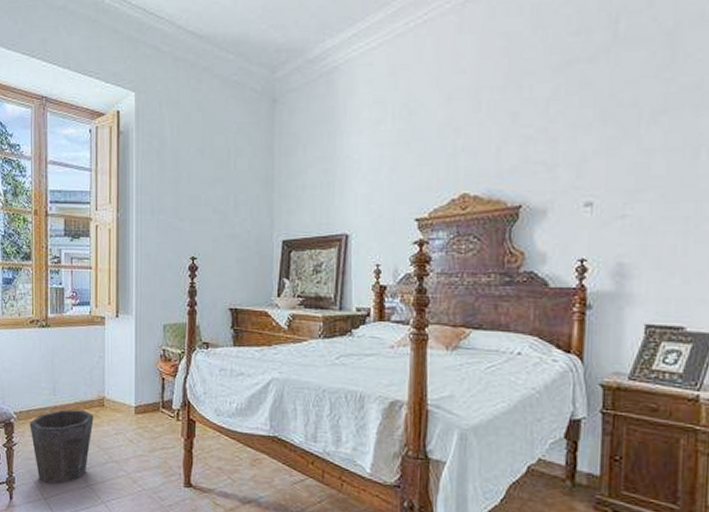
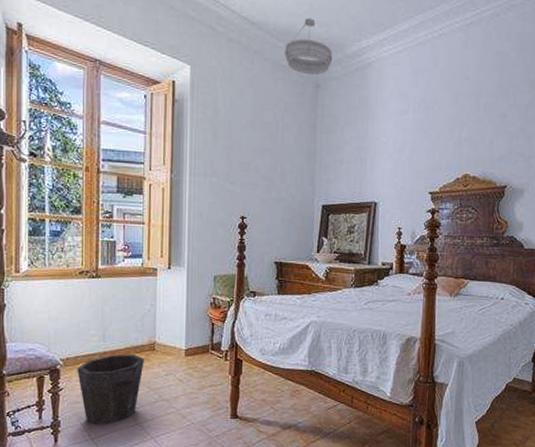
chandelier: none [236,22,292,89] -> present [285,18,333,75]

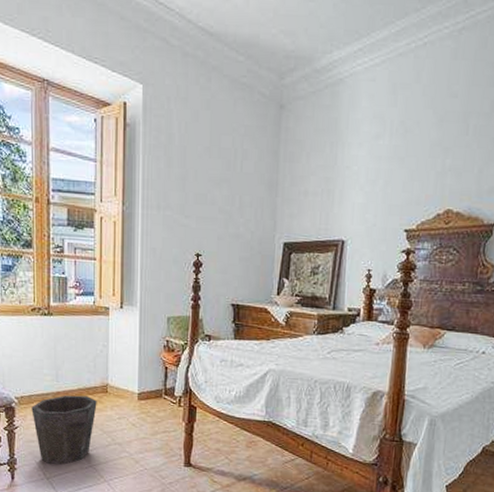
chandelier: present [285,18,333,75] -> none [245,26,300,94]

